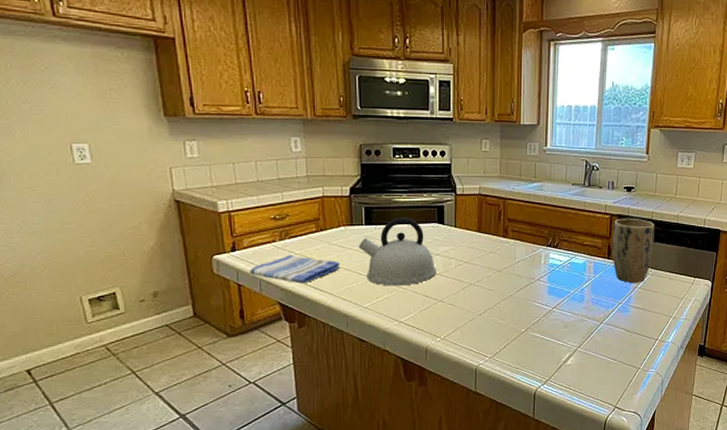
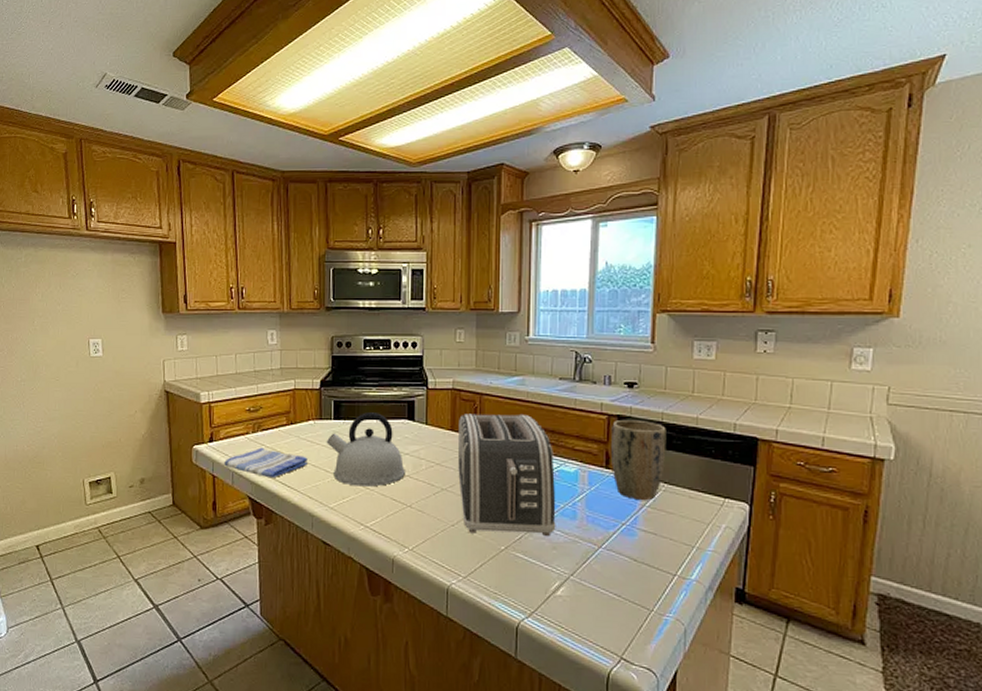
toaster: none [485,216,567,320] -> present [458,414,556,537]

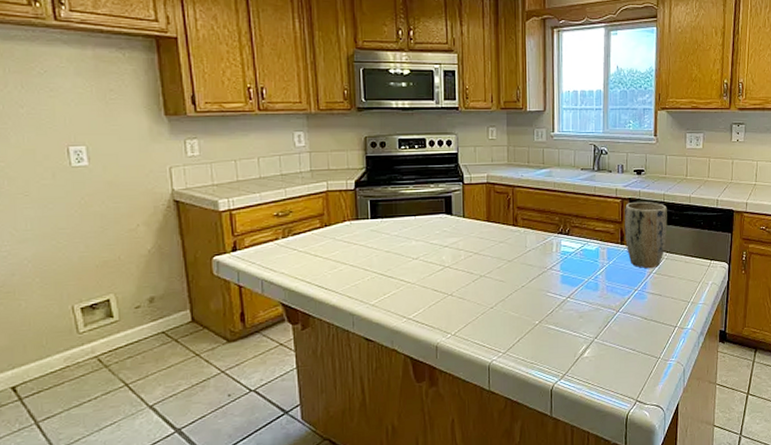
dish towel: present [224,447,308,478] -> none [251,252,345,283]
kettle: present [326,412,405,487] -> none [364,209,445,281]
toaster: present [458,414,556,537] -> none [494,203,582,313]

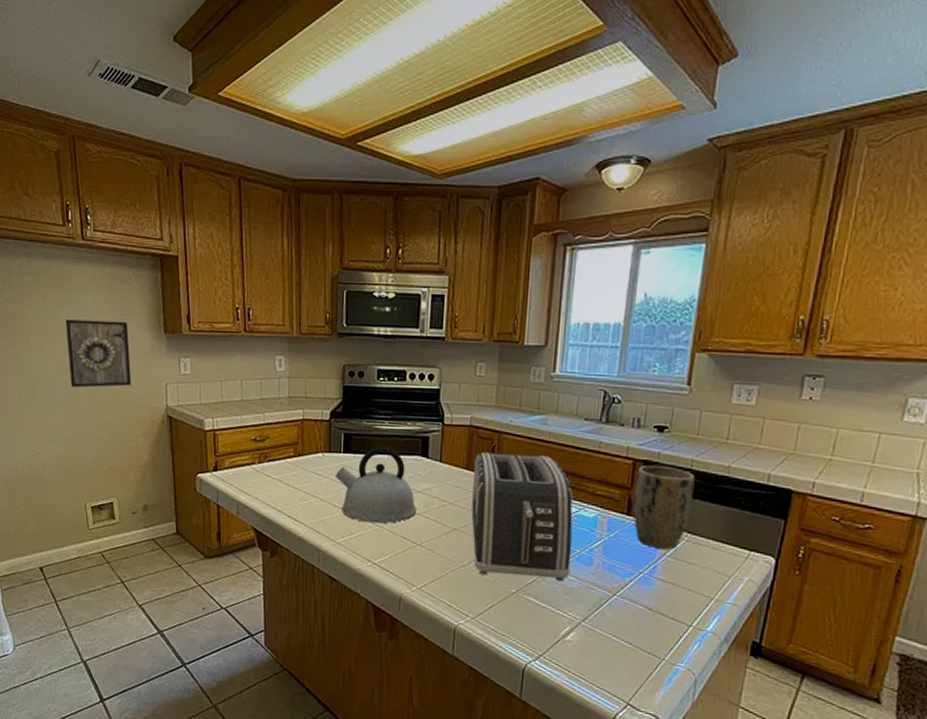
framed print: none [36,105,127,179] -> present [65,319,132,388]
kettle: none [364,209,445,281] -> present [334,447,416,524]
toaster: none [494,203,582,313] -> present [471,452,573,582]

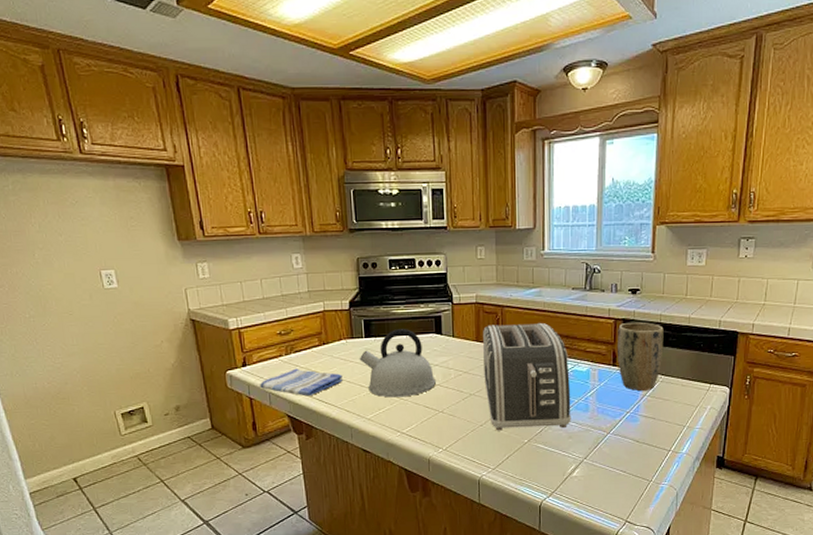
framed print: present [65,319,132,388] -> none [72,232,150,300]
dish towel: none [229,478,315,511] -> present [260,368,343,397]

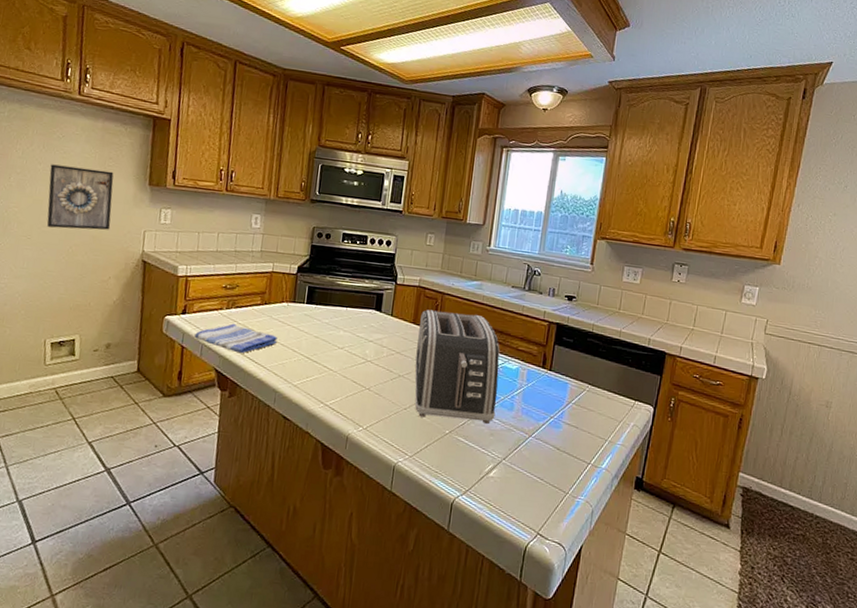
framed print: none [72,232,150,300] -> present [46,164,114,230]
kettle: present [359,329,436,398] -> none [296,300,368,369]
plant pot: present [617,322,664,392] -> none [547,327,595,398]

